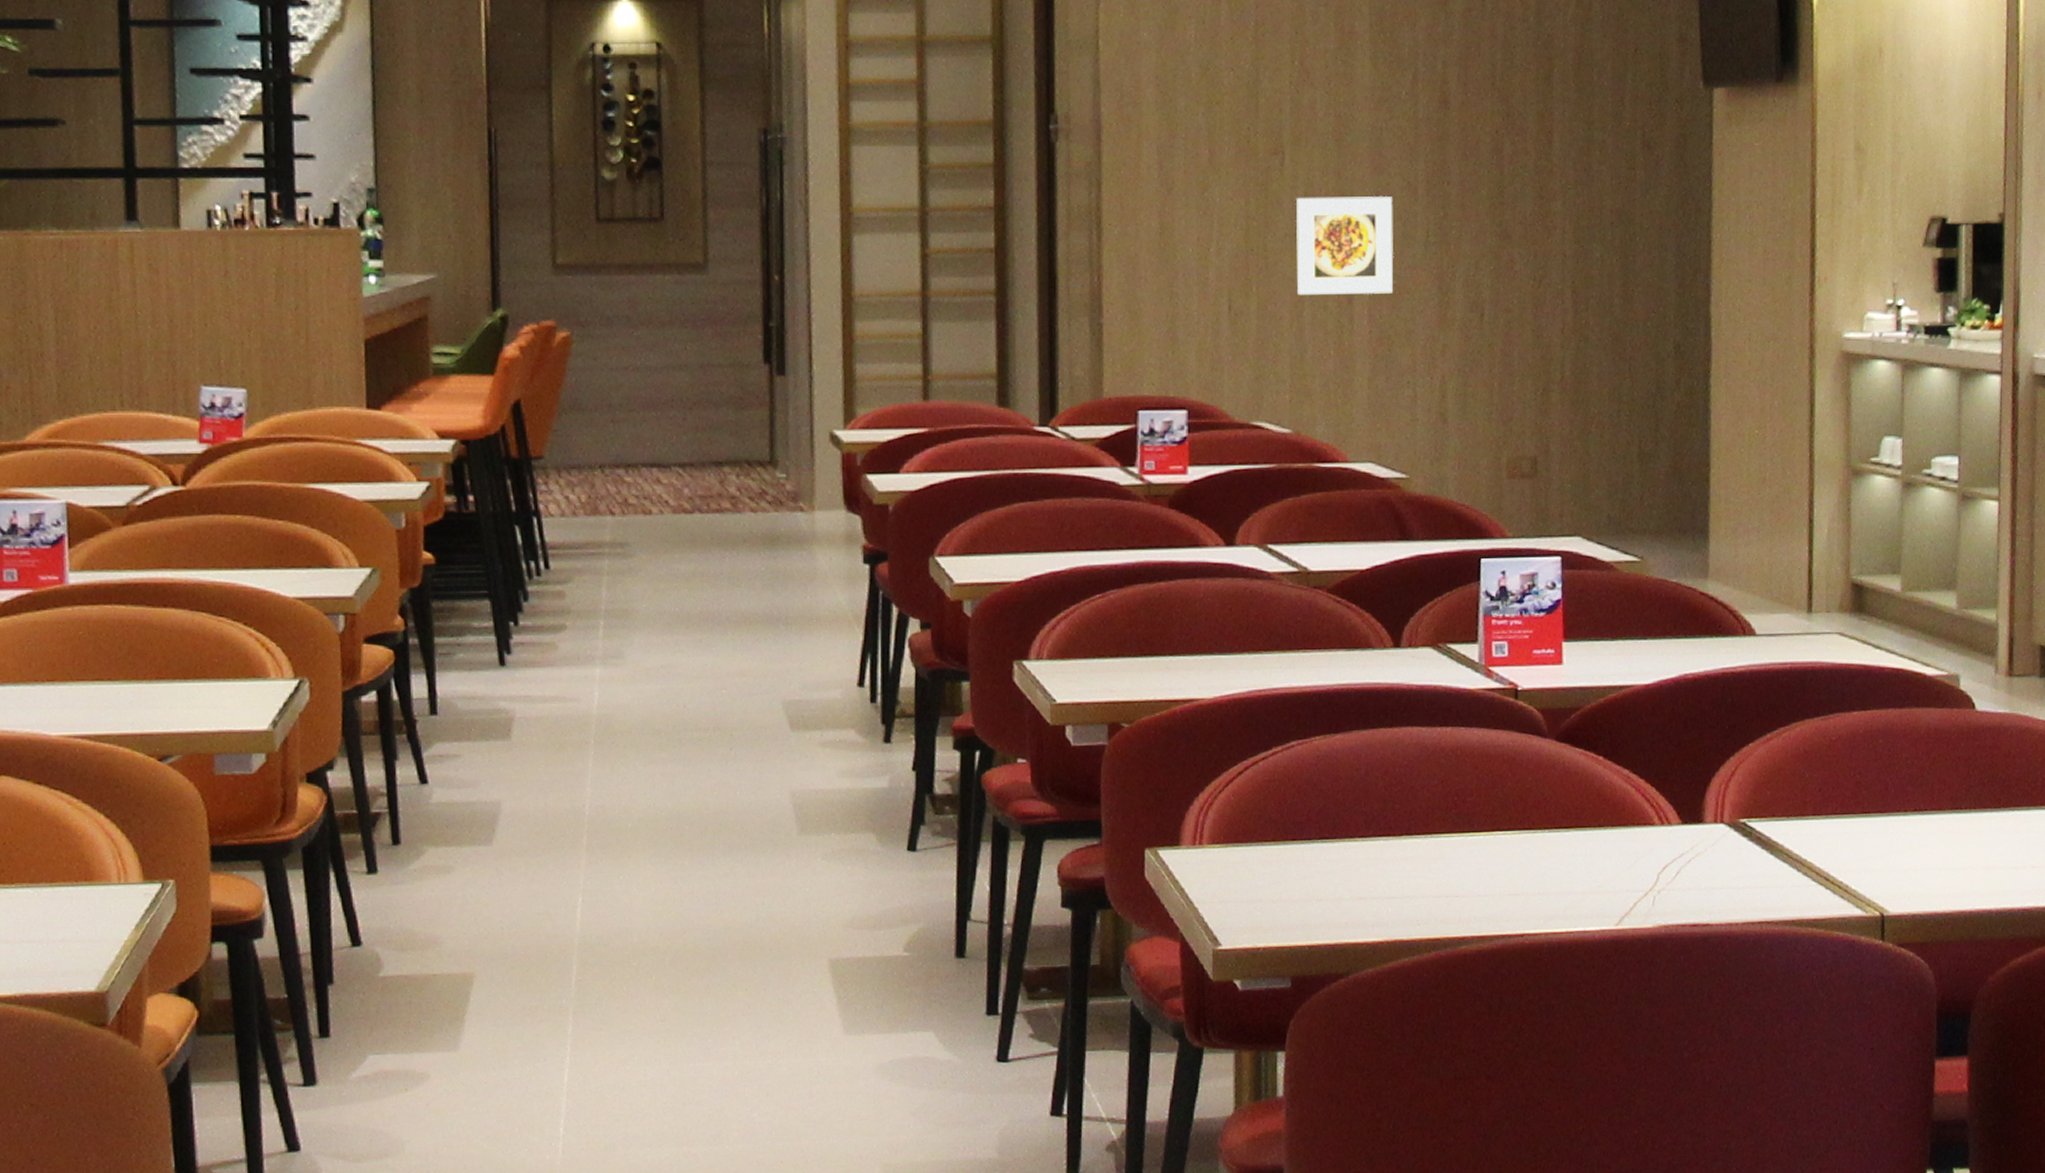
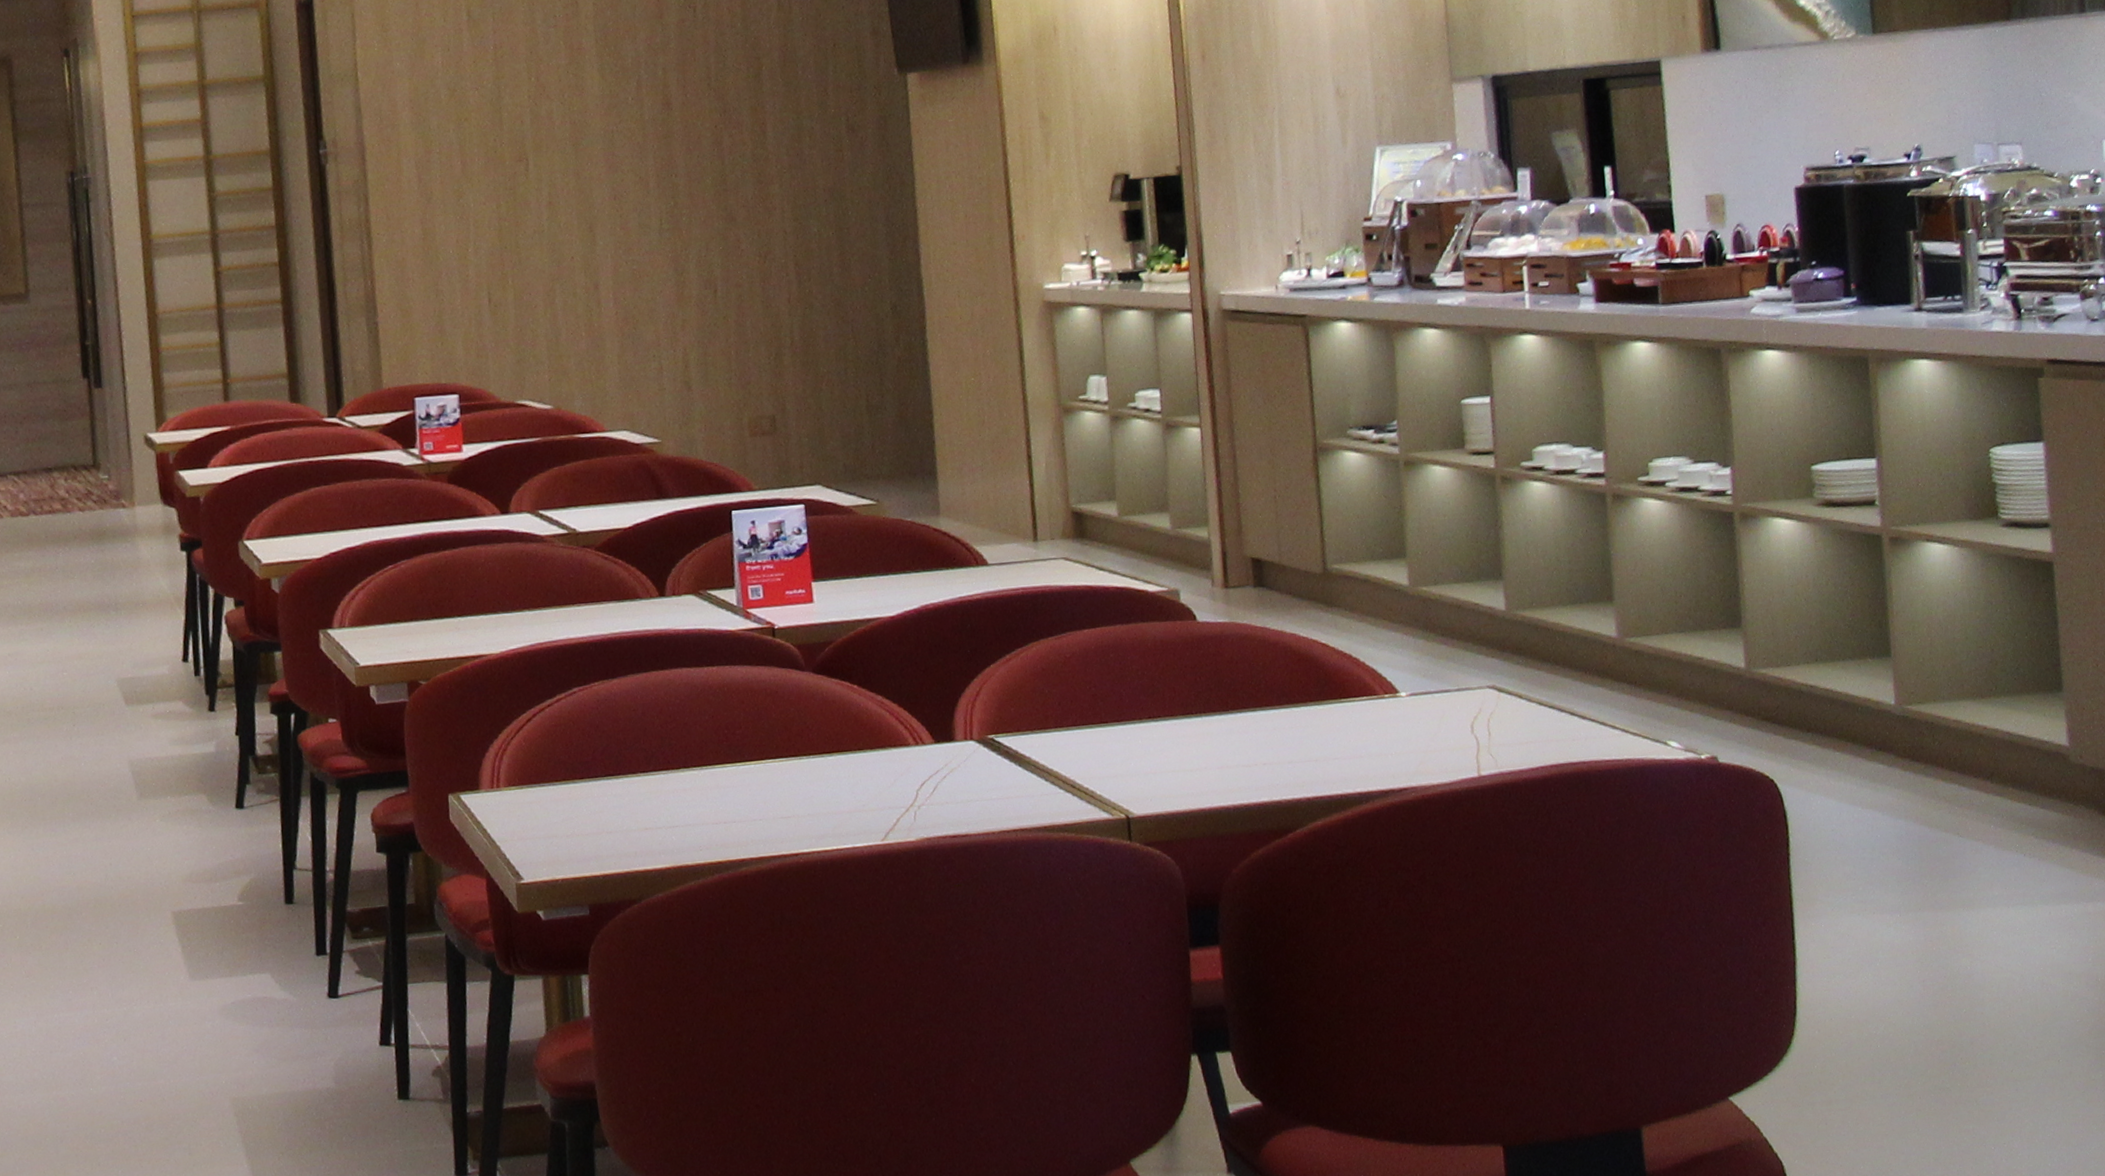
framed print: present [1296,195,1393,296] -> none [542,190,634,285]

